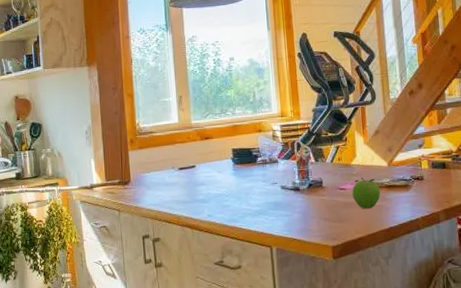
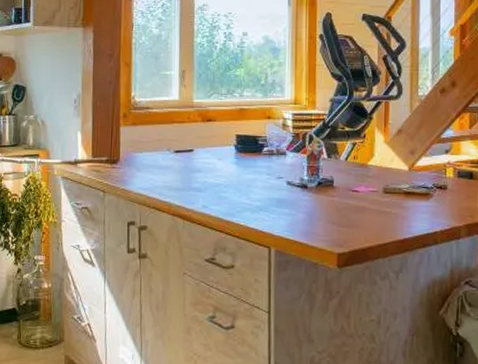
fruit: present [352,177,380,209] -> none [366,180,397,216]

